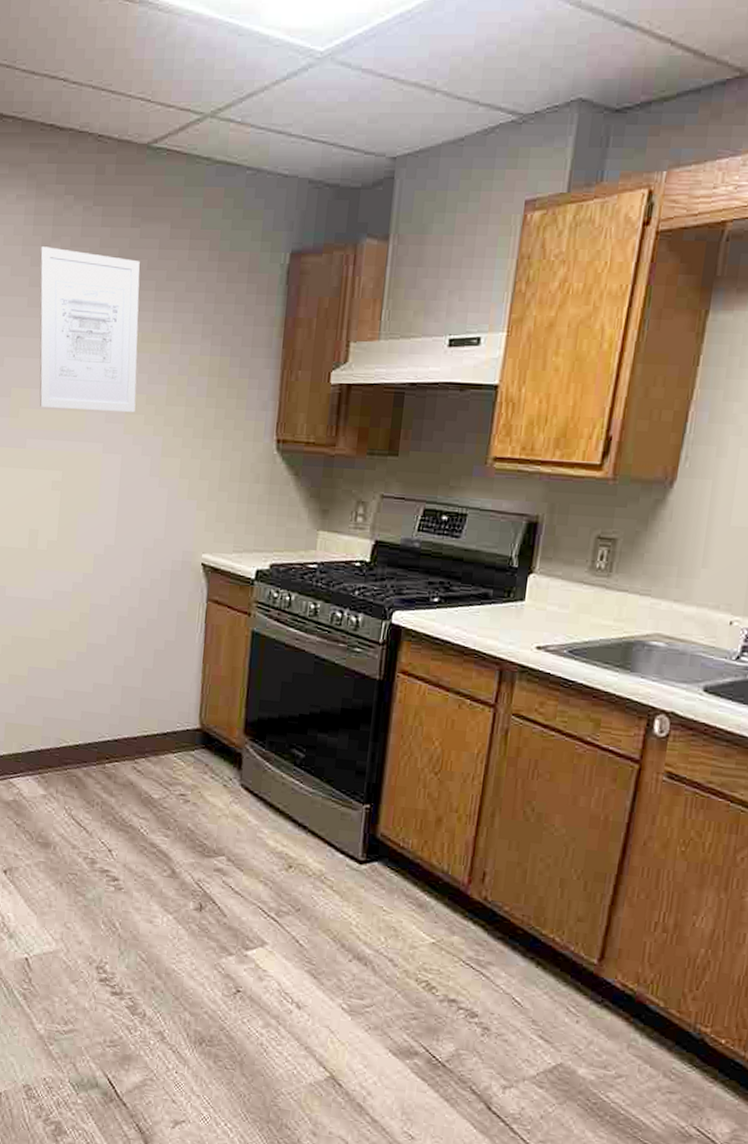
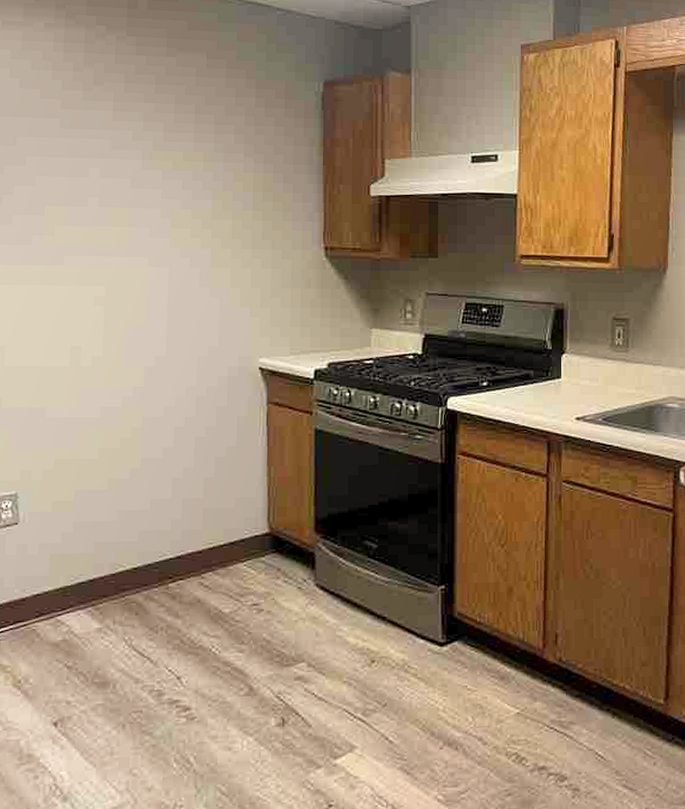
wall art: present [39,246,140,413] -> none [71,71,181,227]

